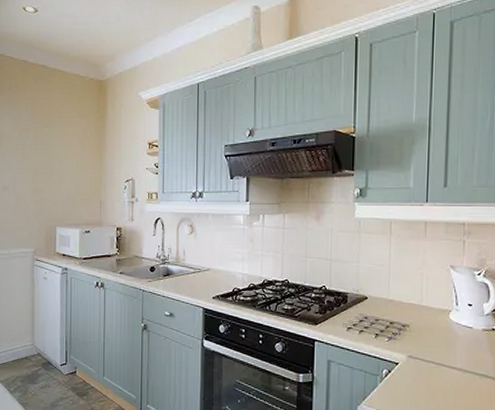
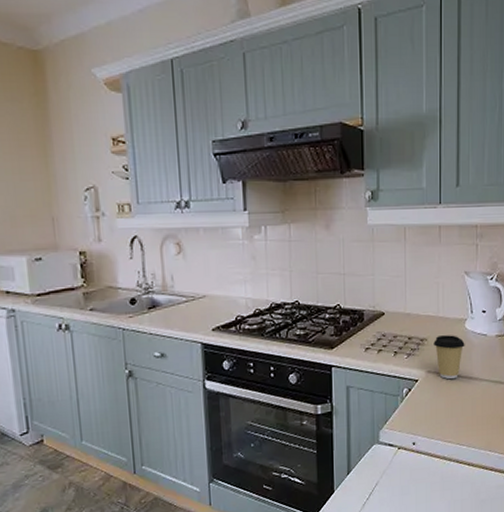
coffee cup: none [416,324,449,367] -> present [434,335,465,380]

